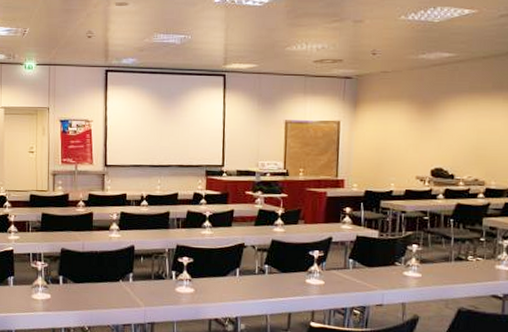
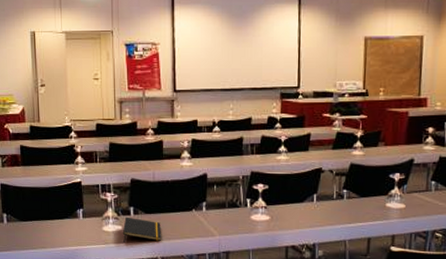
notepad: none [51,285,89,311] -> present [122,216,162,243]

